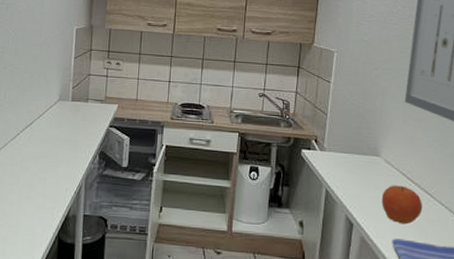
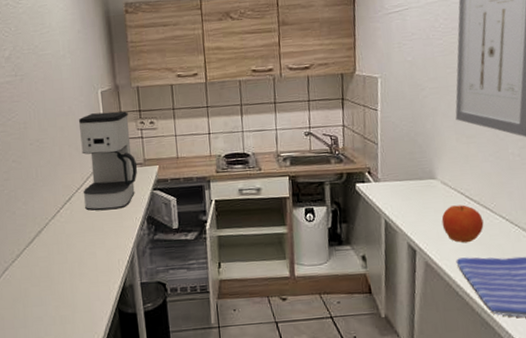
coffee maker: none [44,48,99,140] -> present [78,111,138,211]

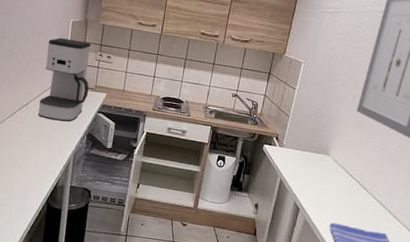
fruit: present [441,204,484,243] -> none [325,179,359,212]

